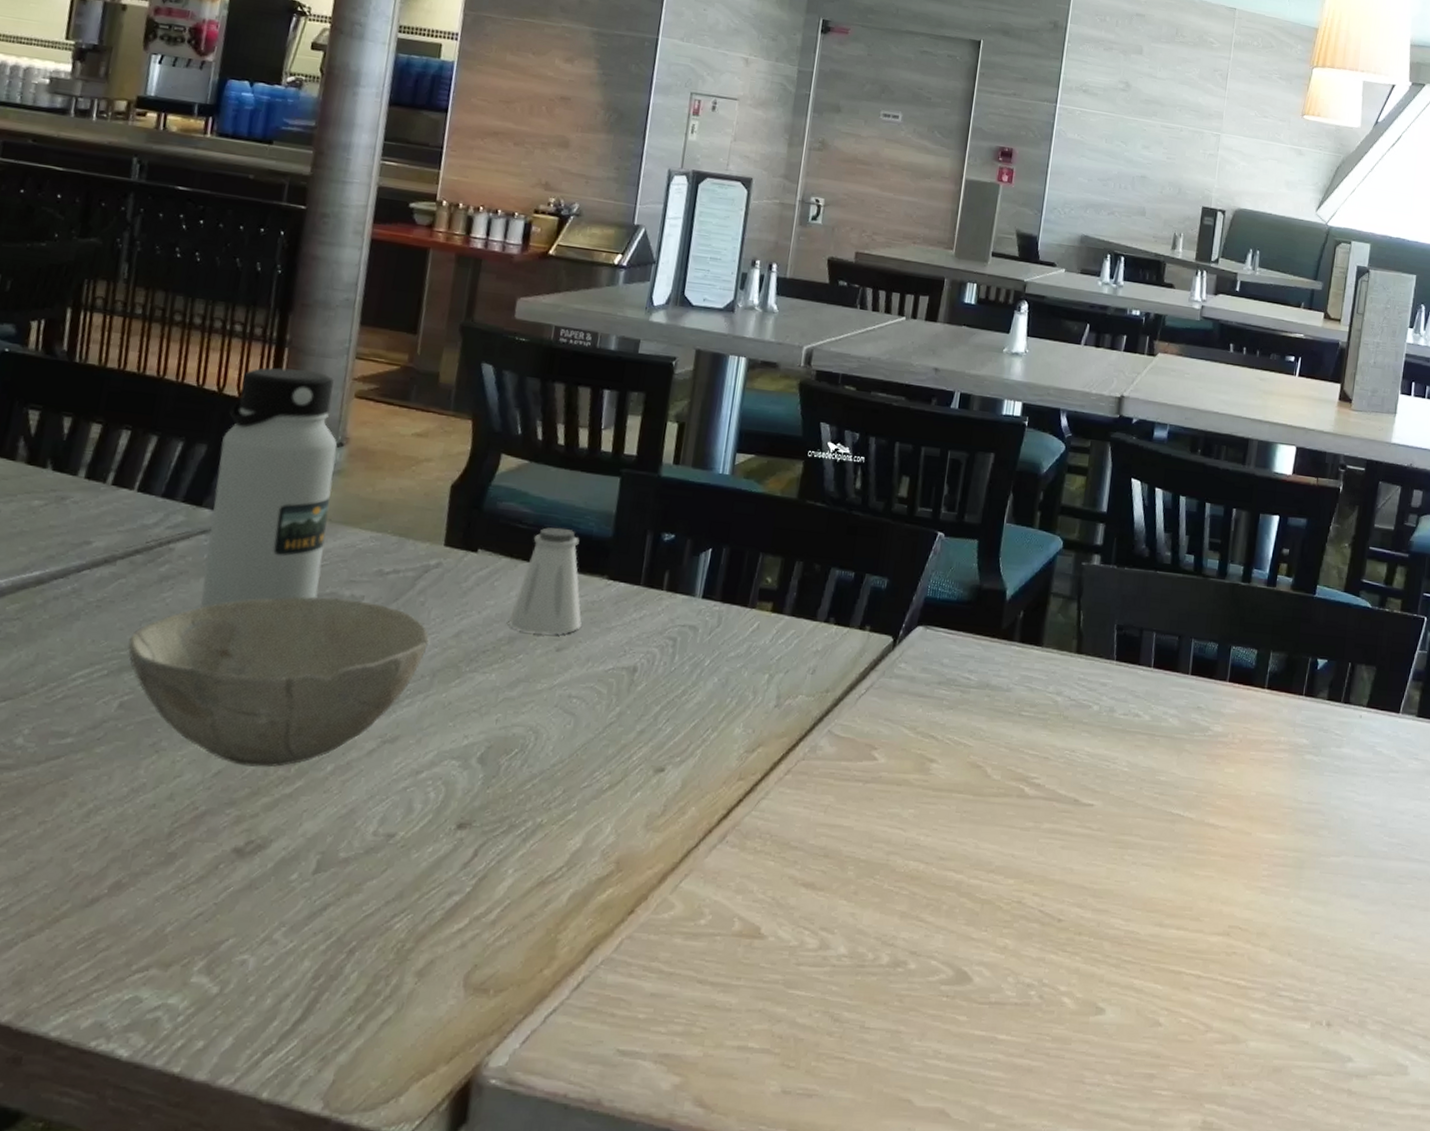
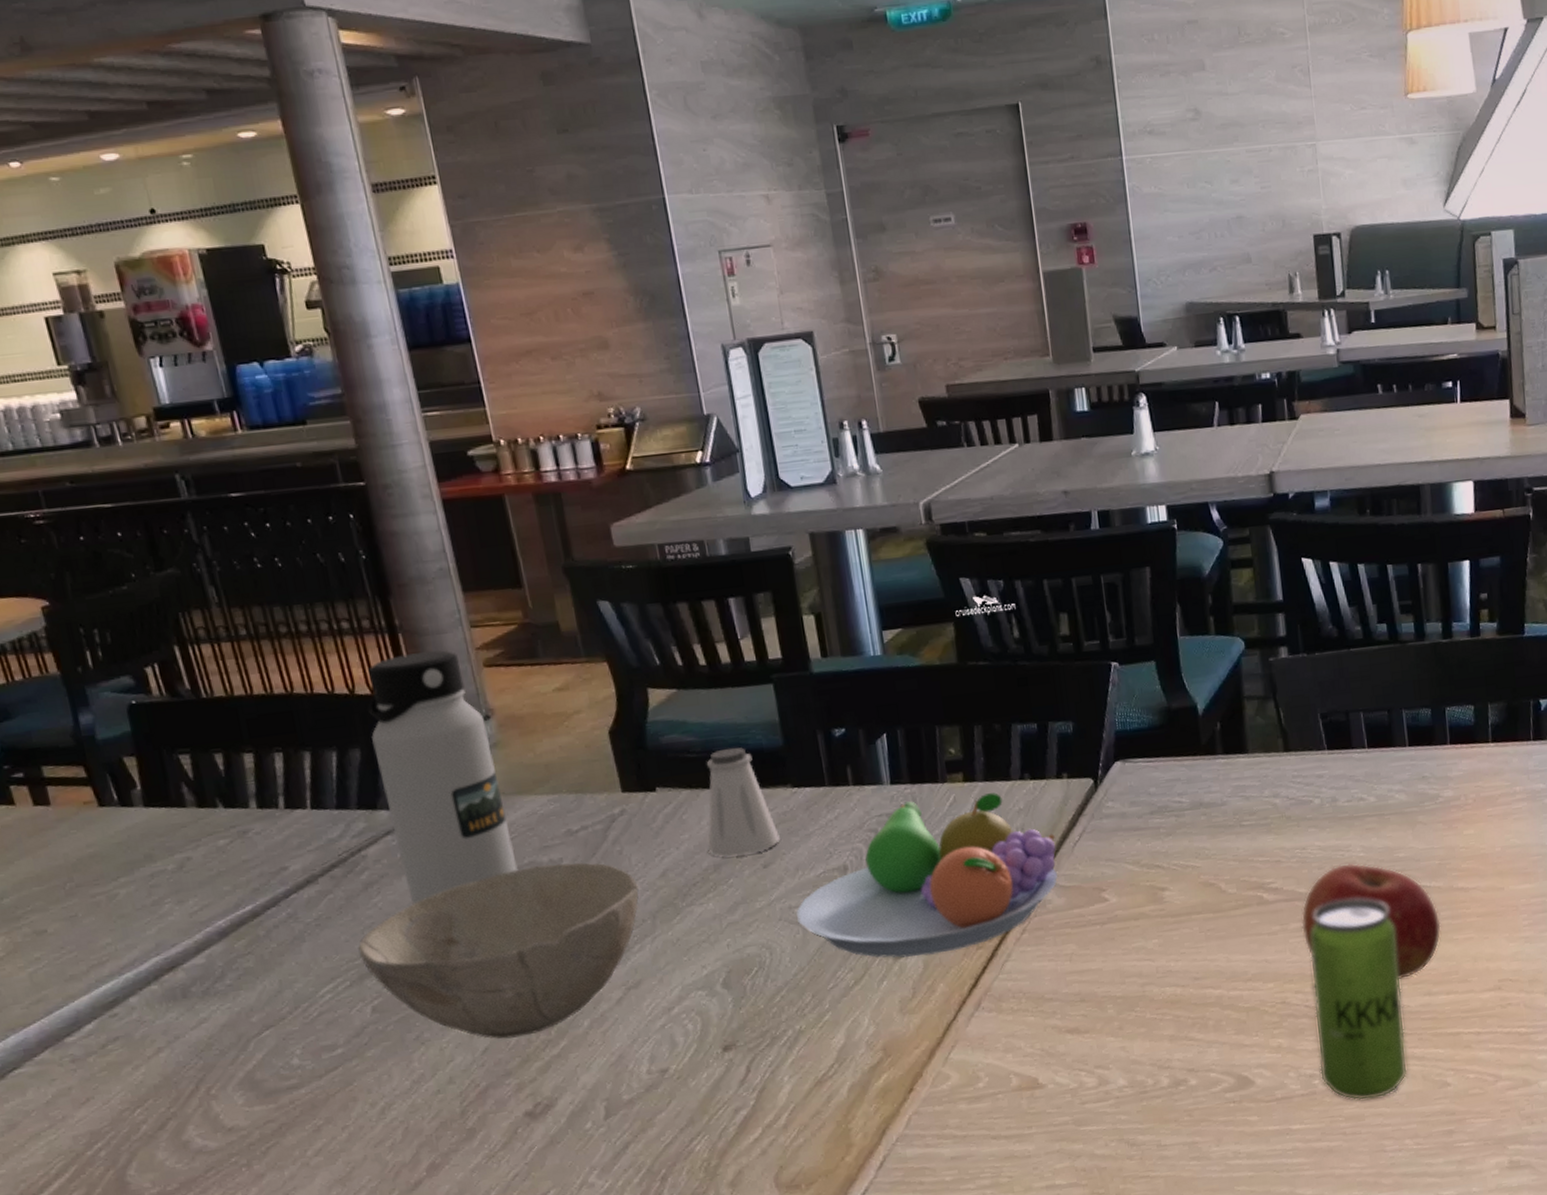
fruit bowl: none [573,618,843,776] -> present [796,793,1057,958]
beverage can: none [1038,809,1143,1025] -> present [1309,898,1408,1101]
apple: none [1053,775,1186,906] -> present [1301,863,1441,981]

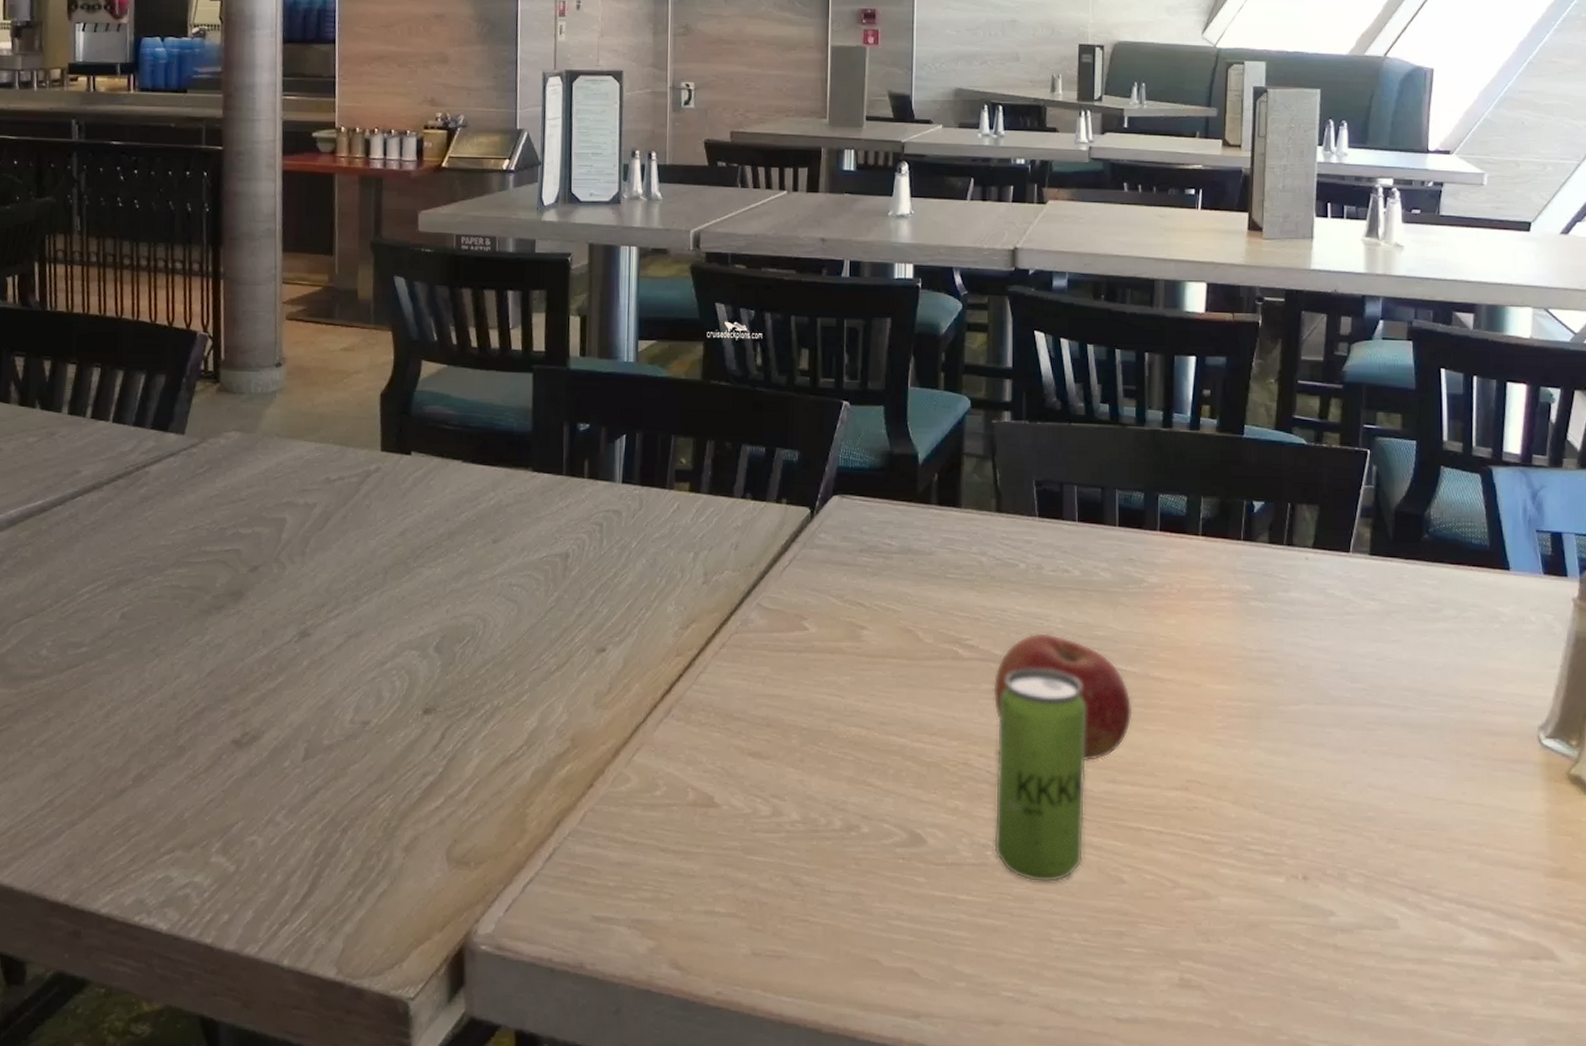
bowl: present [358,862,639,1039] -> none [122,505,378,665]
water bottle: present [368,650,518,905] -> none [176,298,277,525]
saltshaker: present [706,747,780,857] -> none [446,425,513,528]
fruit bowl: present [796,793,1057,958] -> none [515,502,766,654]

